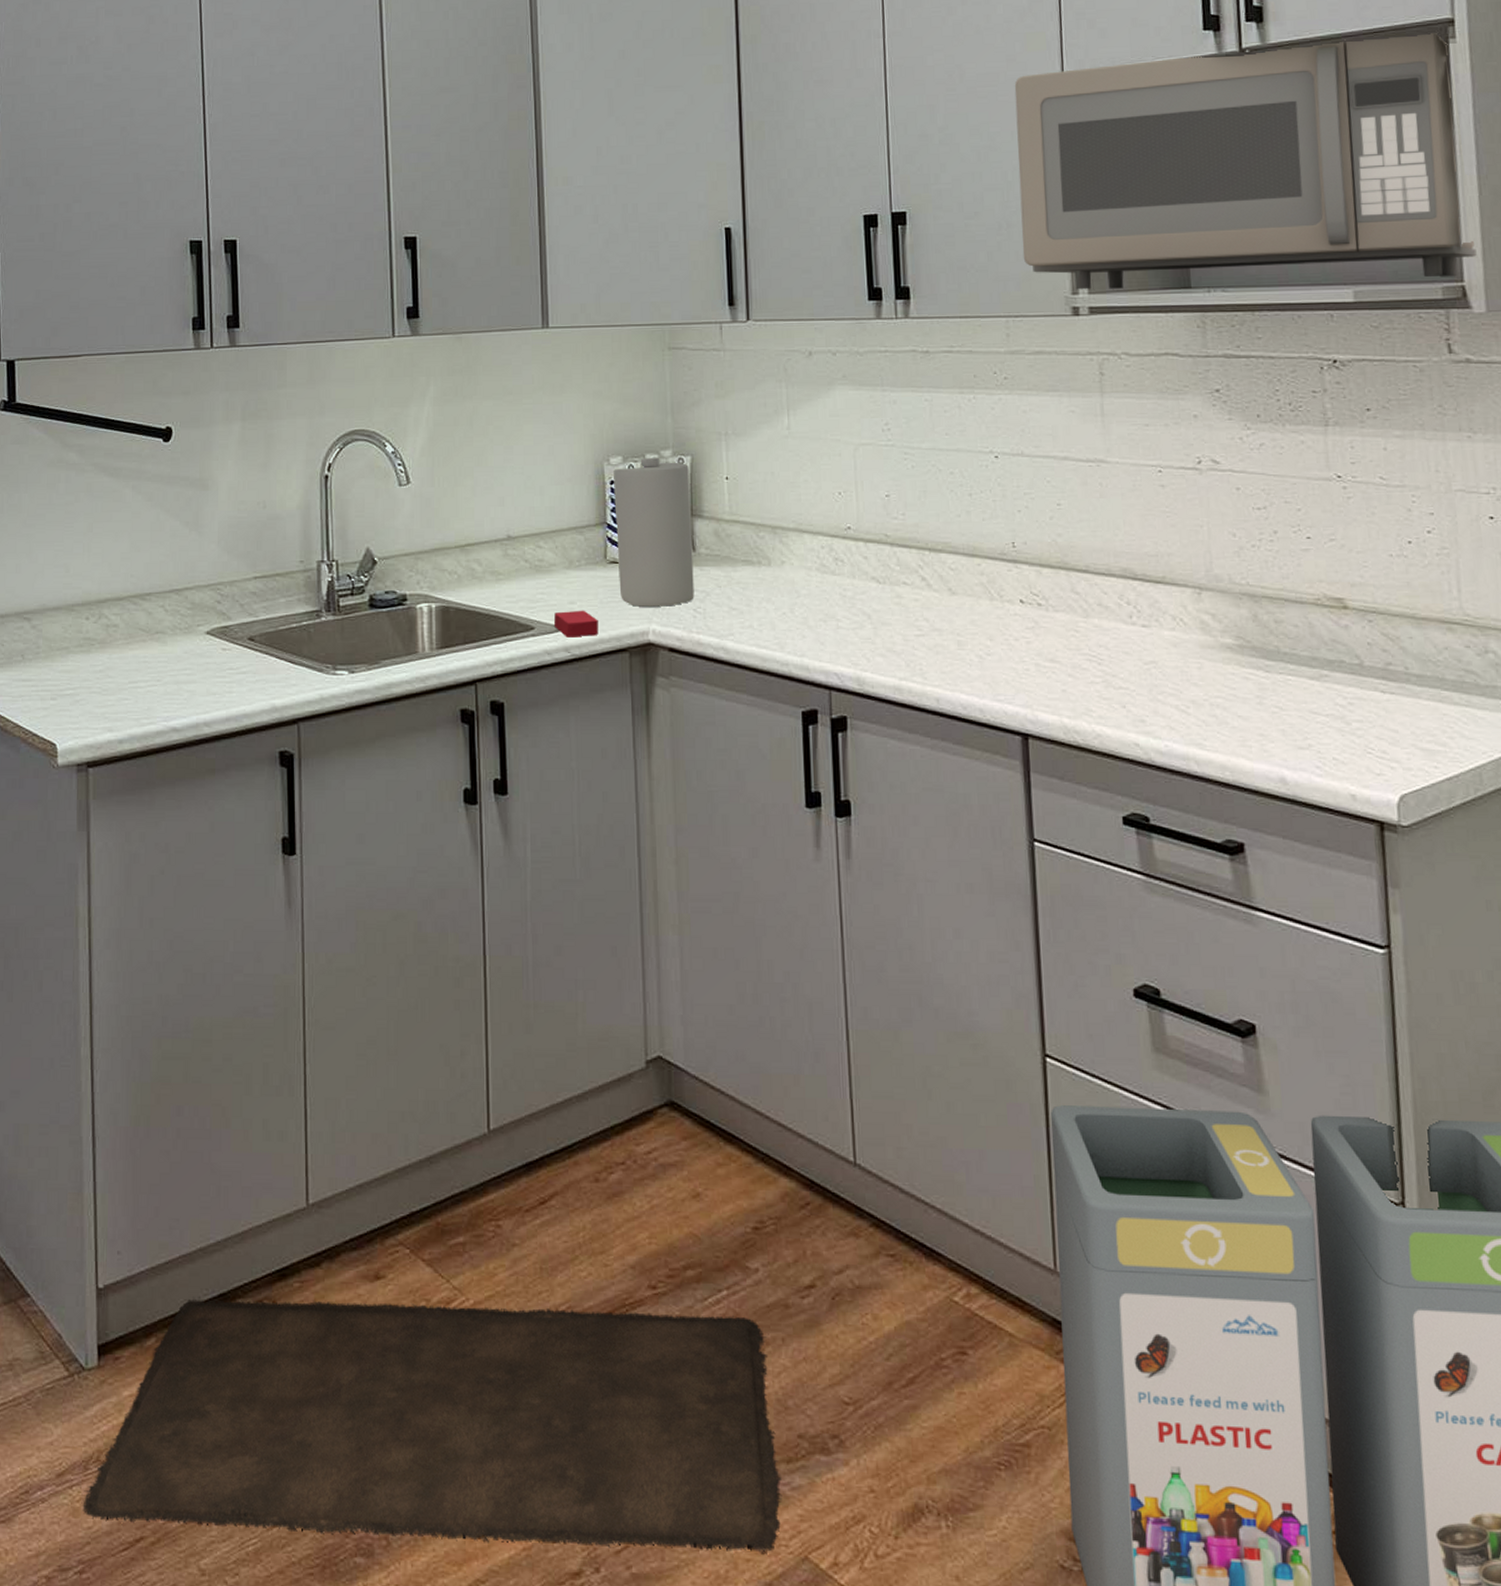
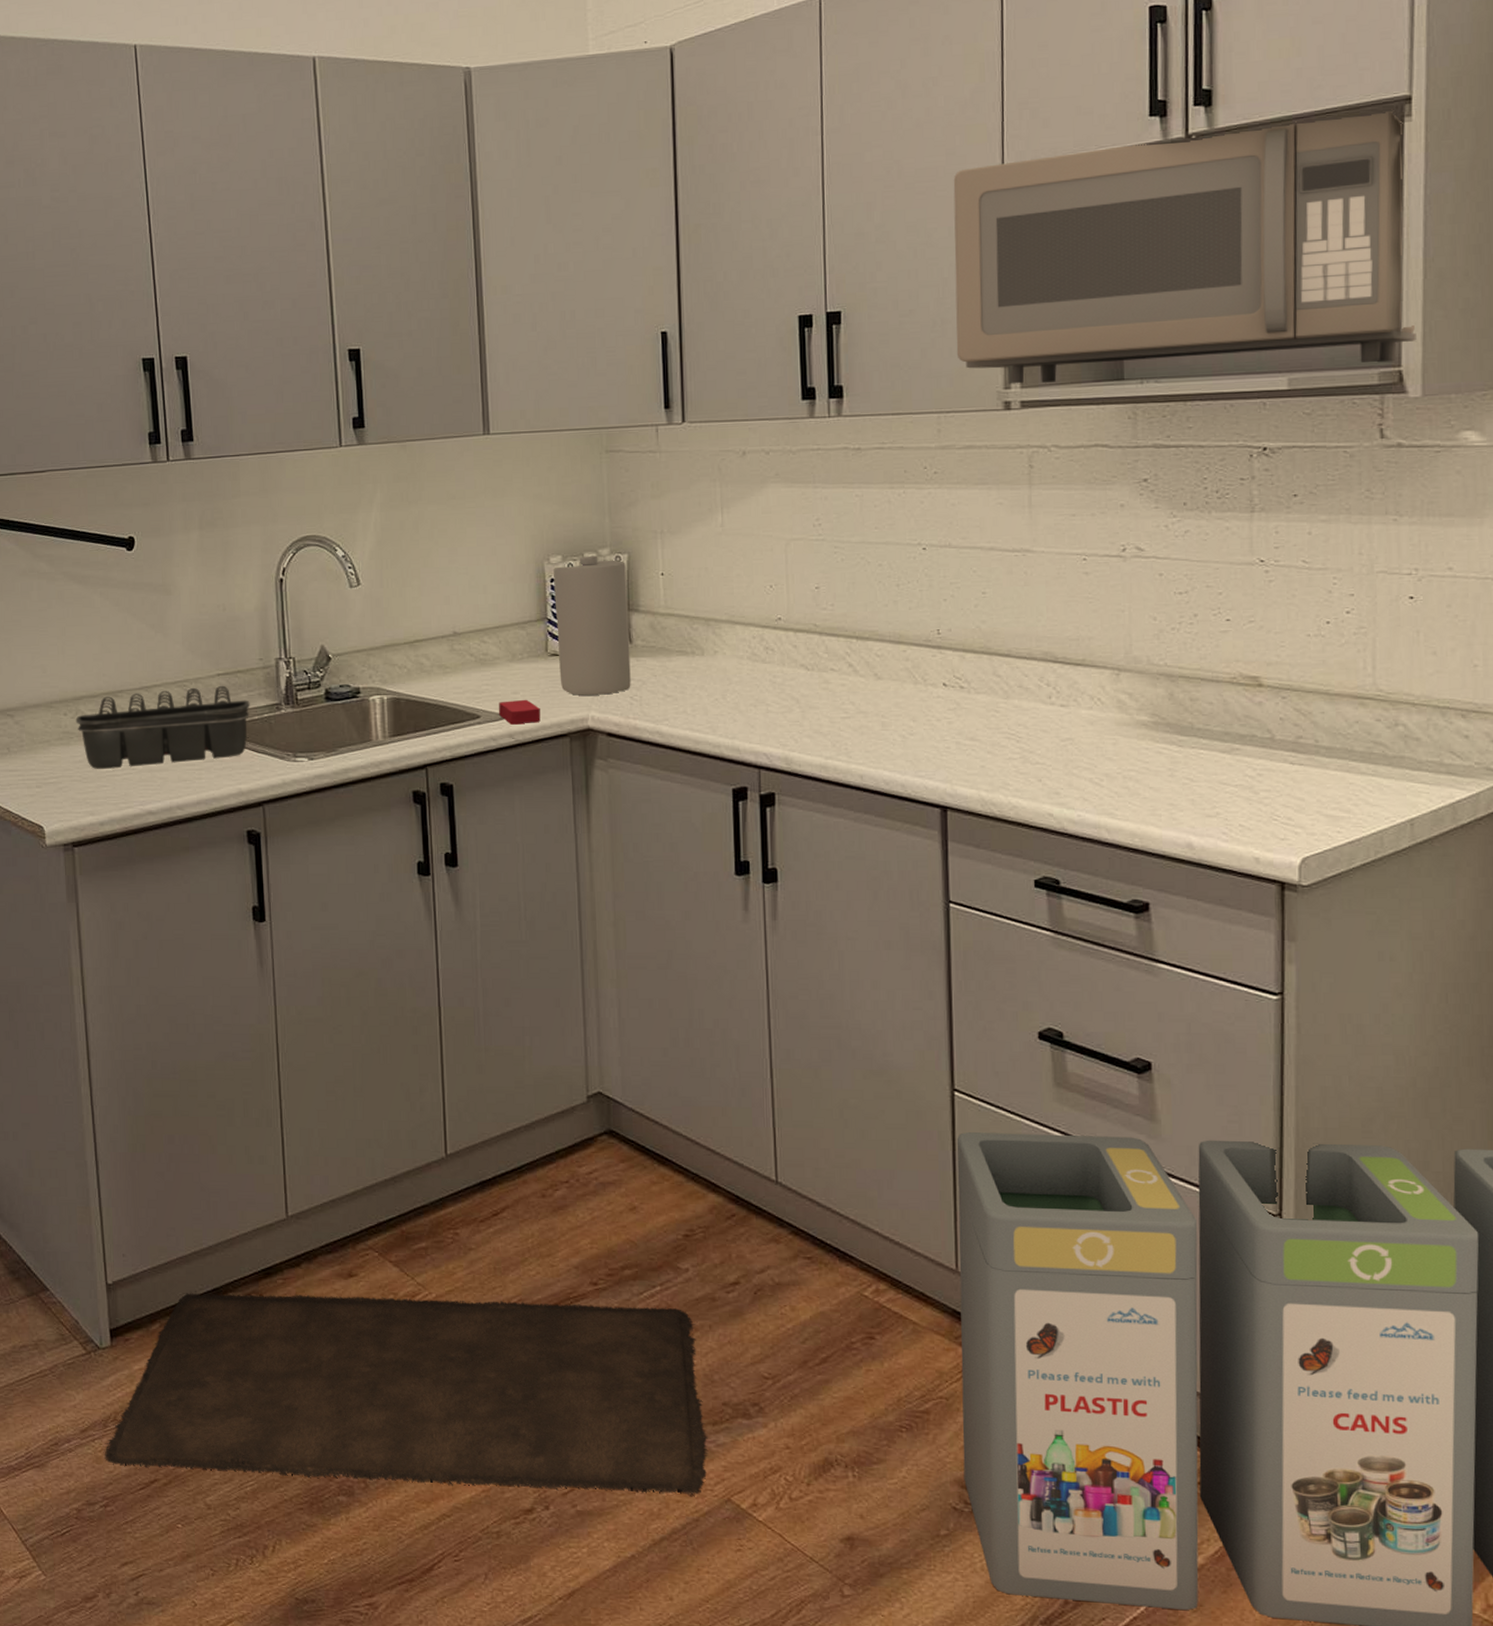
dish rack: none [98,589,288,681] -> present [75,685,250,770]

